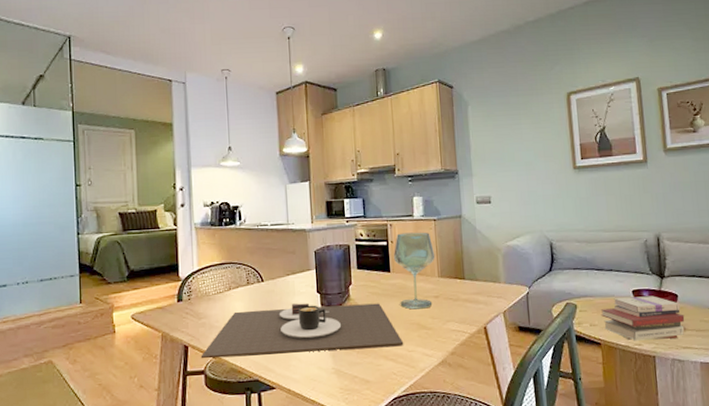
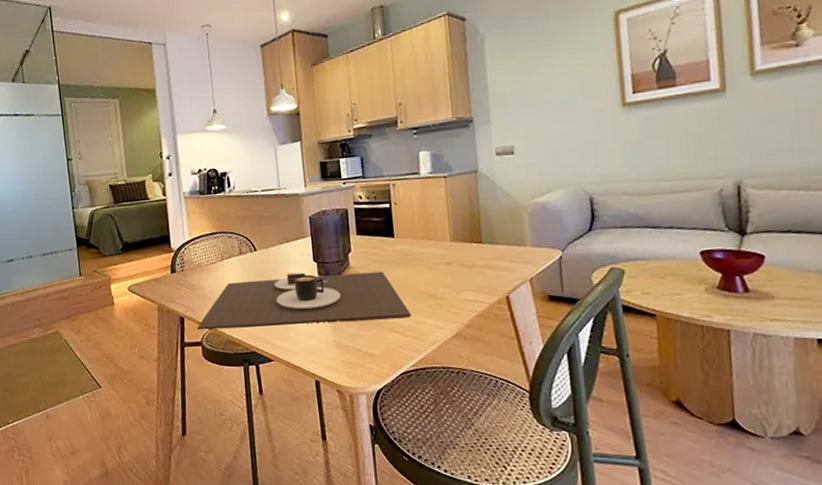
wine glass: present [393,232,435,310] -> none [397,191,447,278]
books: present [601,295,685,341] -> none [656,257,774,312]

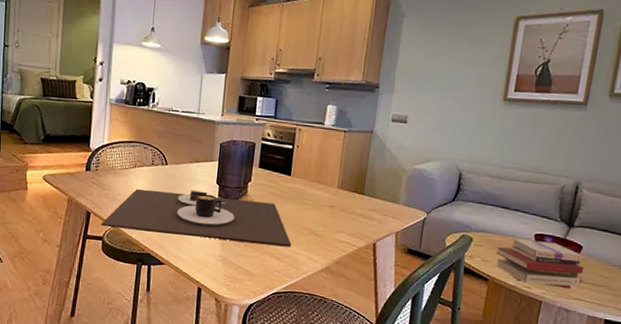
books: none [656,257,774,312] -> present [495,238,584,288]

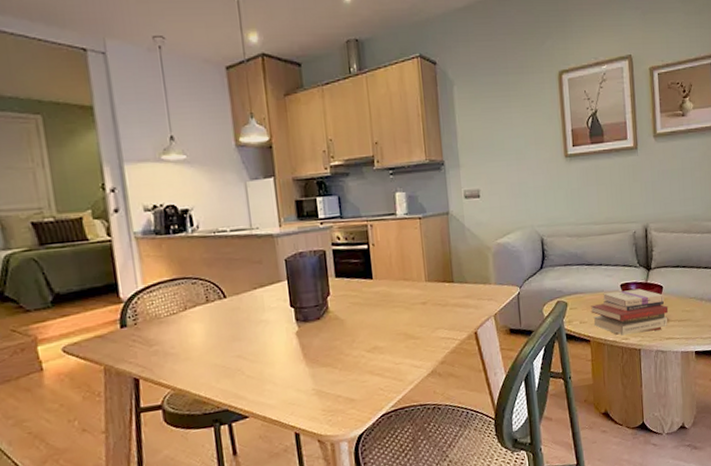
place setting: present [100,188,292,246] -> none [155,314,391,392]

